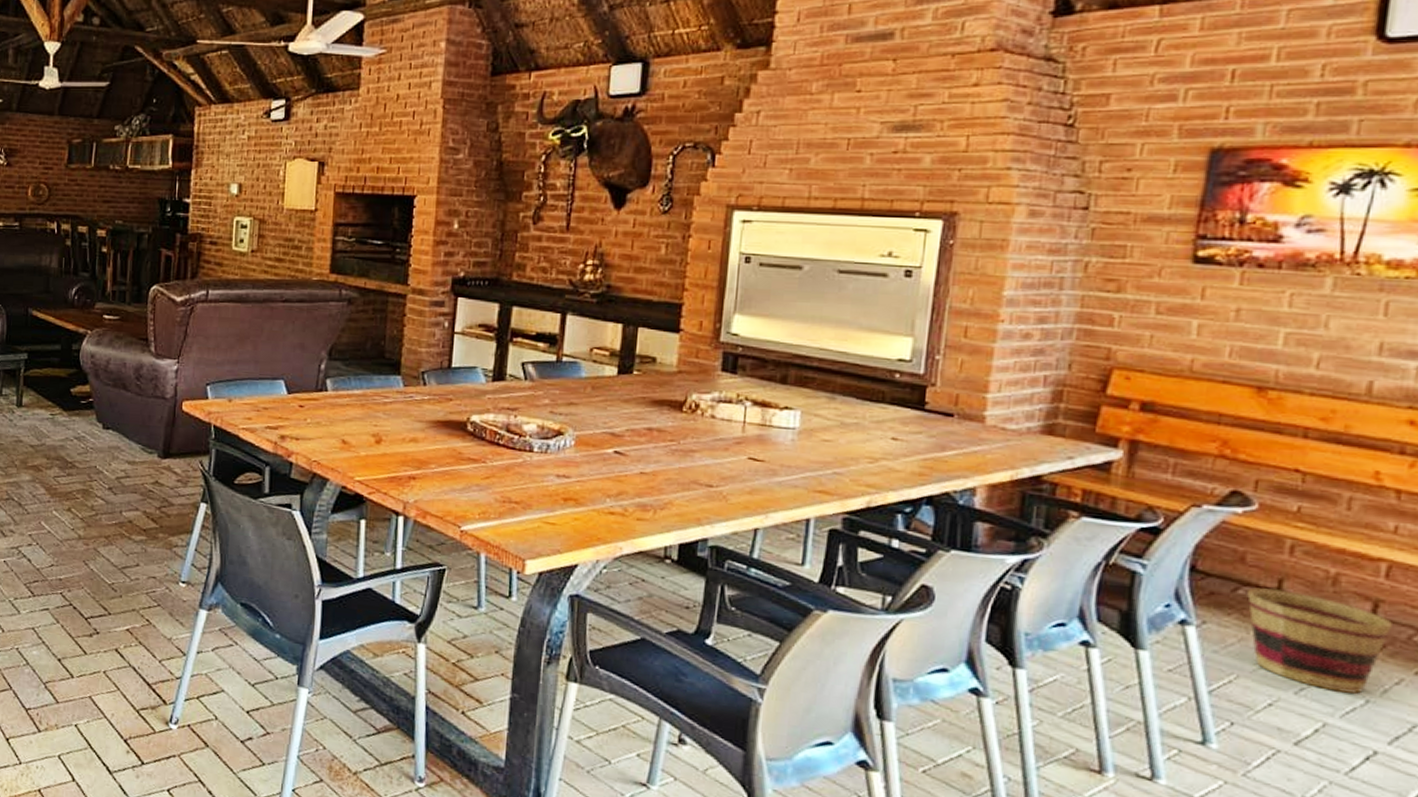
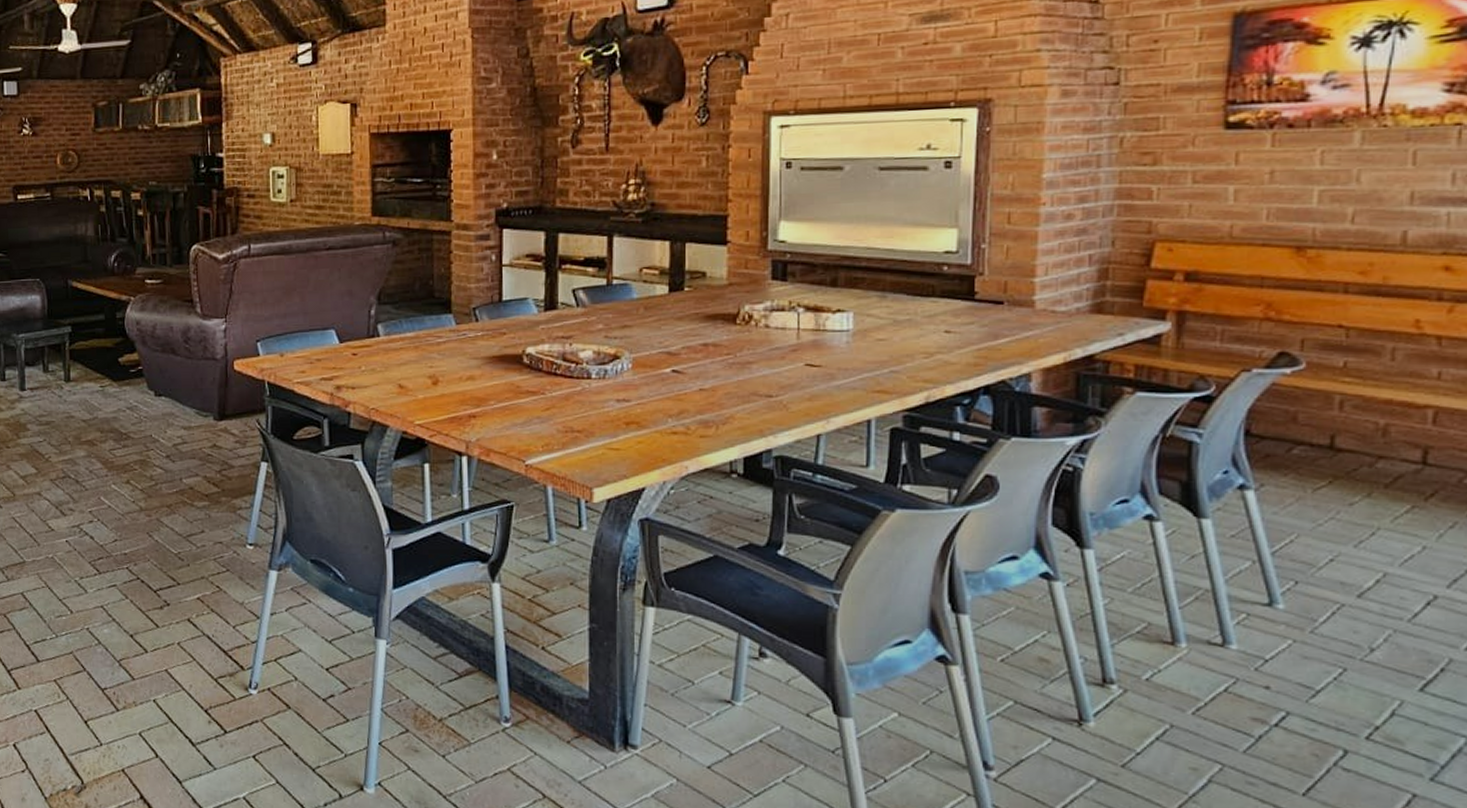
basket: present [1247,587,1392,694] -> none [1302,446,1442,541]

